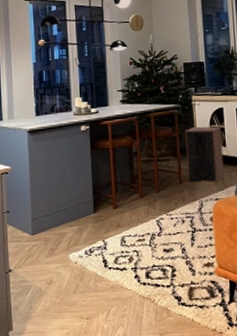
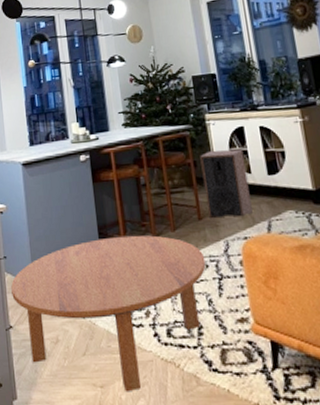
coffee table: none [12,195,183,323] -> present [11,235,206,392]

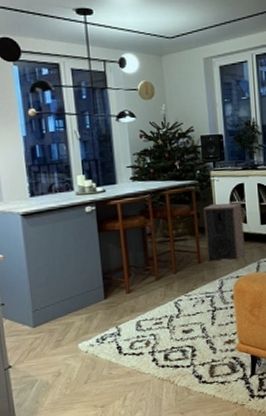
coffee table: present [11,235,206,392] -> none [10,278,202,408]

